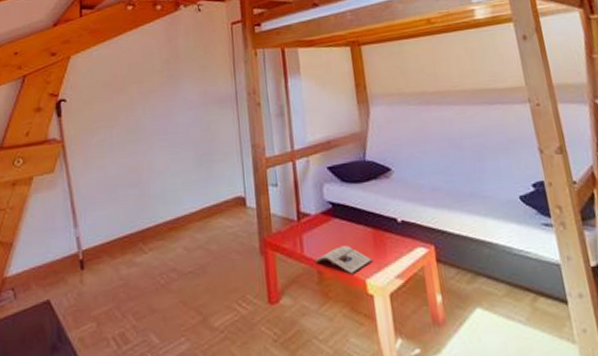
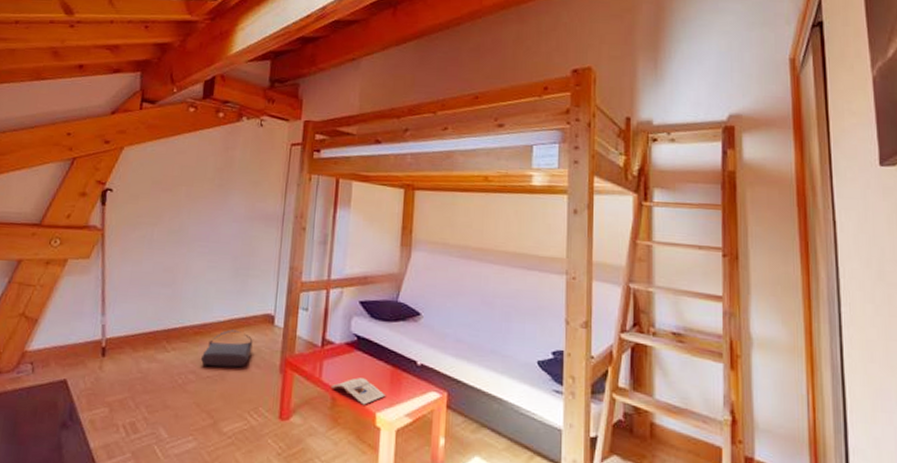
bag: none [179,218,229,261] -> present [200,329,253,368]

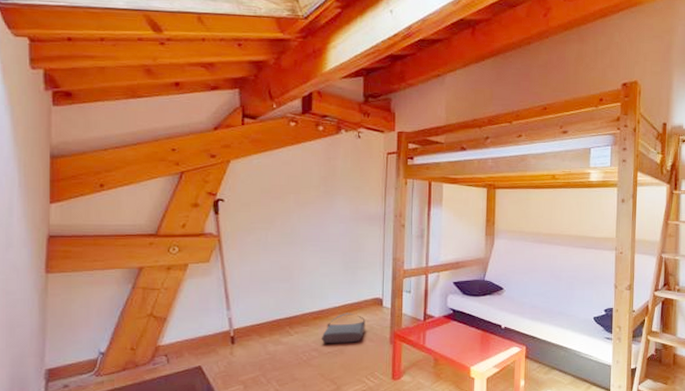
magazine: present [330,378,387,405] -> none [433,342,478,362]

